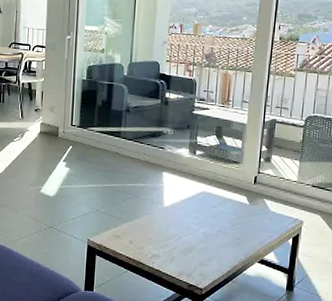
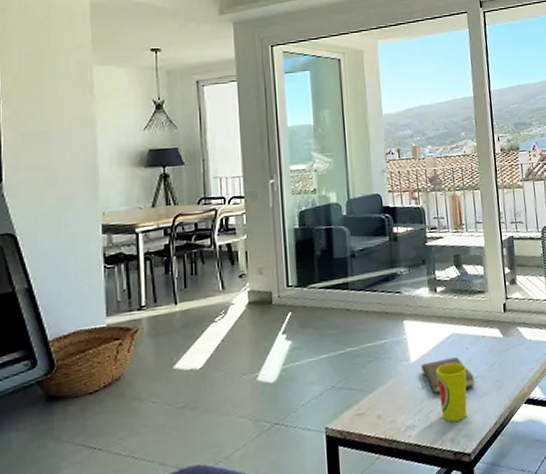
book: none [169,209,217,238] -> present [421,357,475,393]
cup: none [183,214,211,262] -> present [436,362,468,422]

